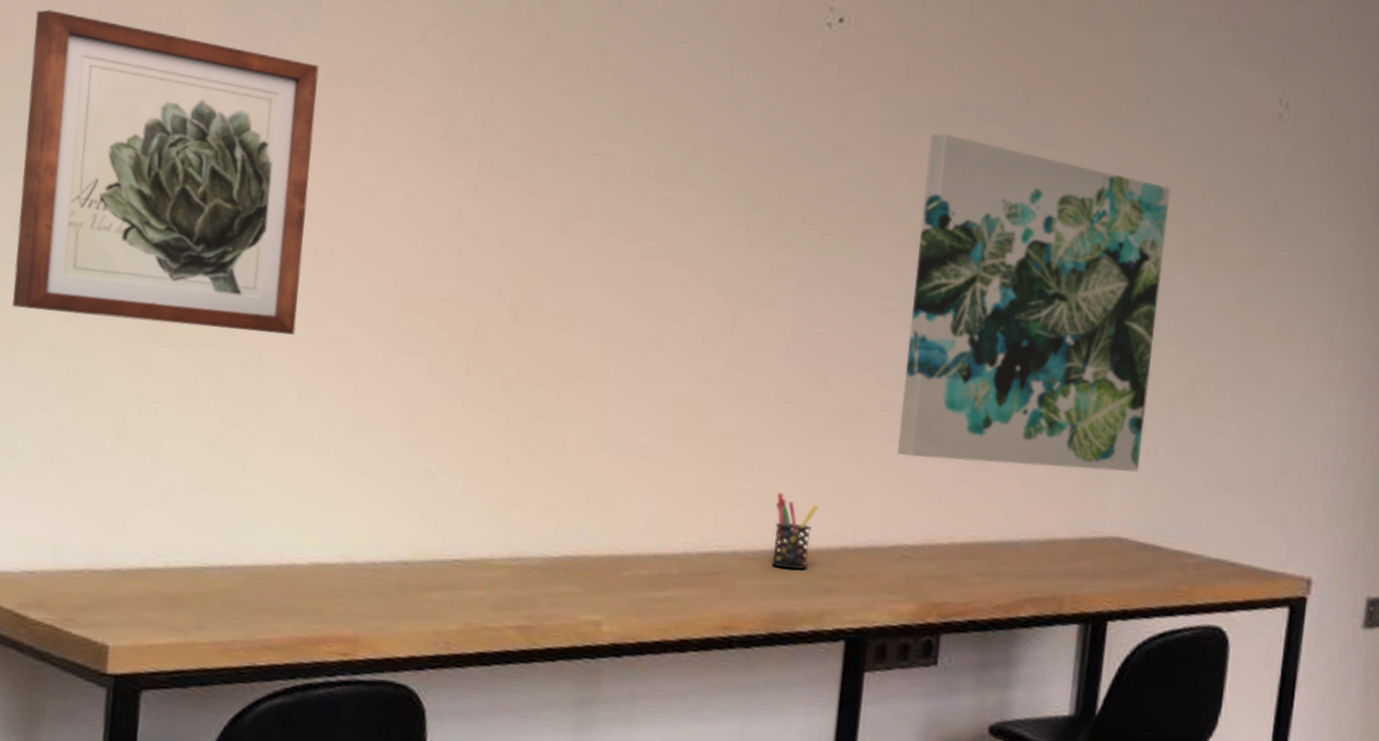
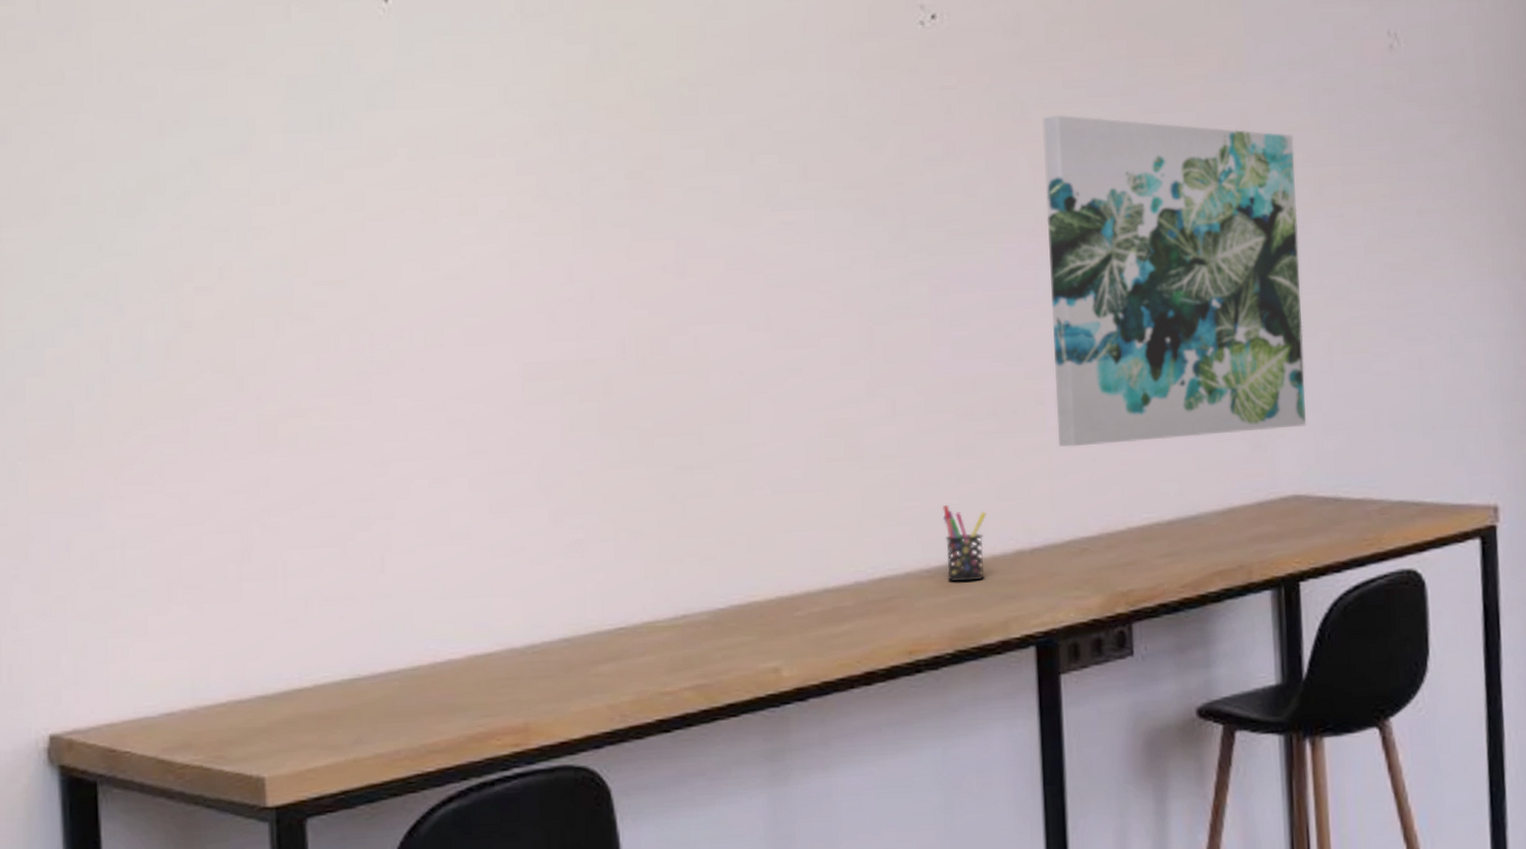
wall art: present [12,9,319,335] -> none [94,125,415,441]

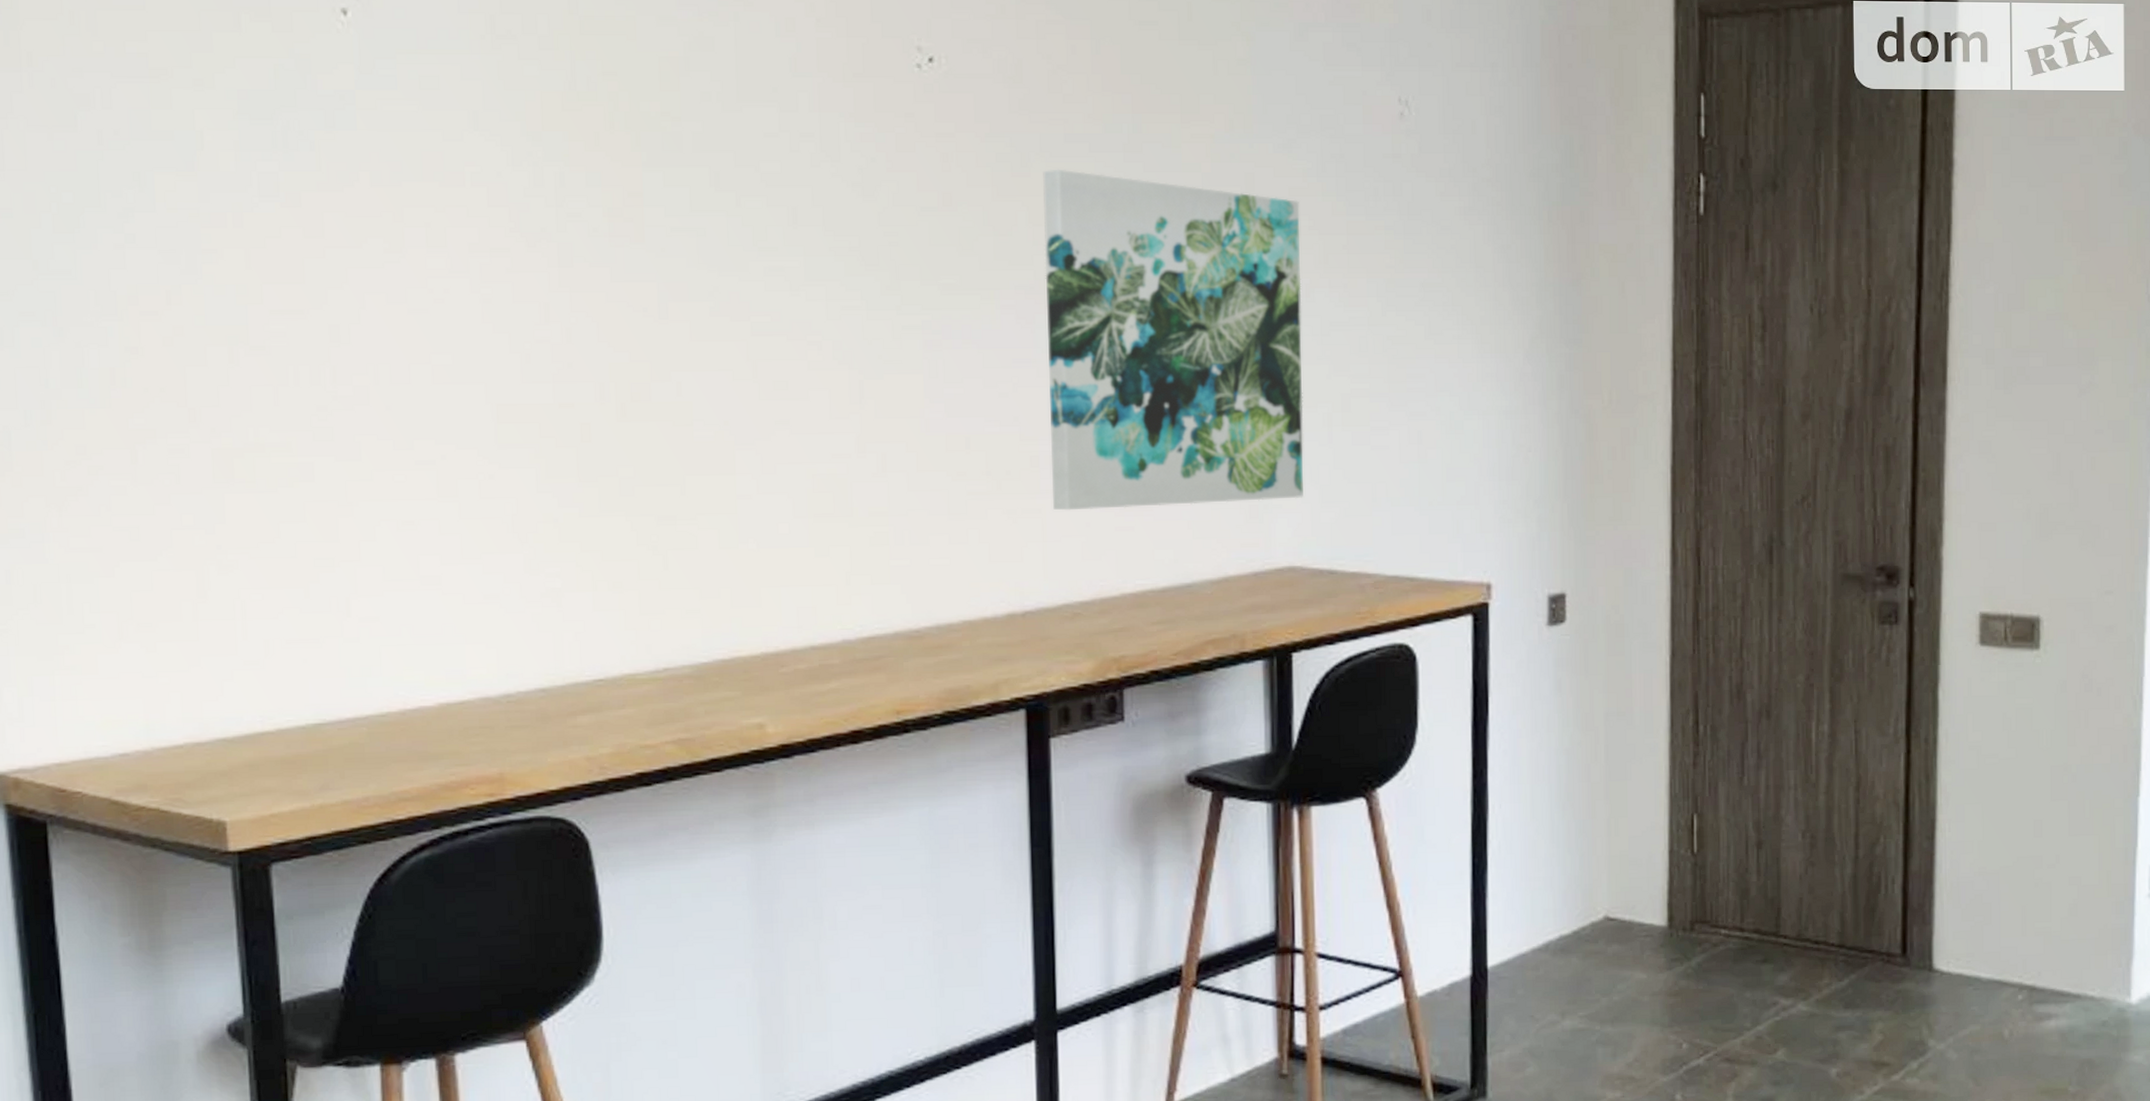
pen holder: present [943,505,987,582] -> none [934,565,978,643]

